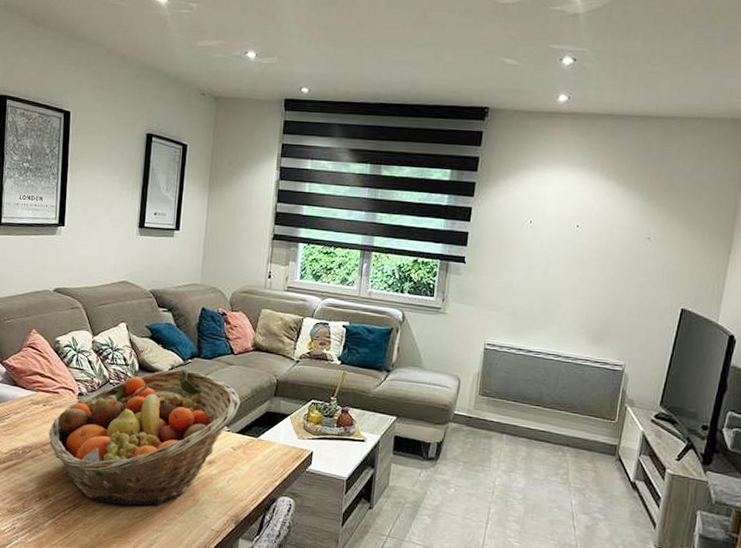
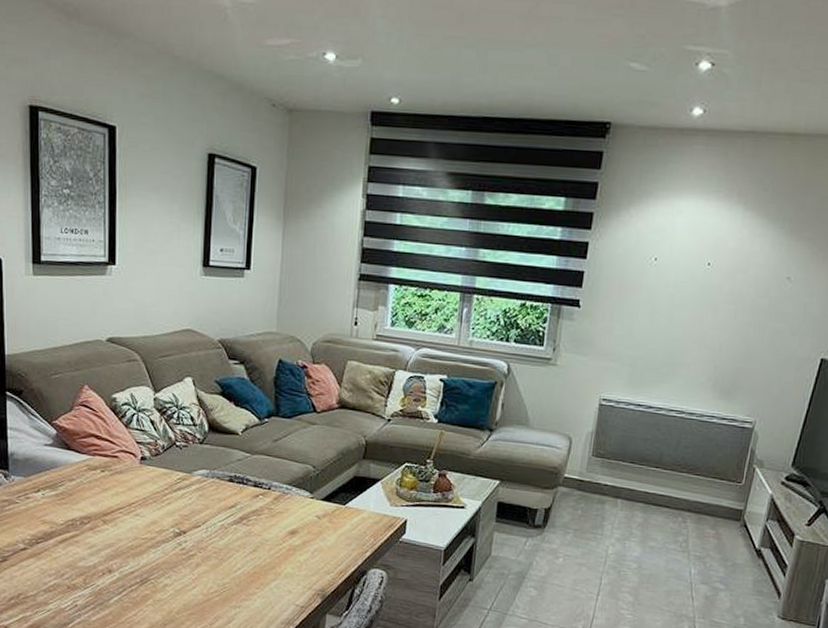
fruit basket: present [48,369,240,506] -> none [109,429,325,580]

